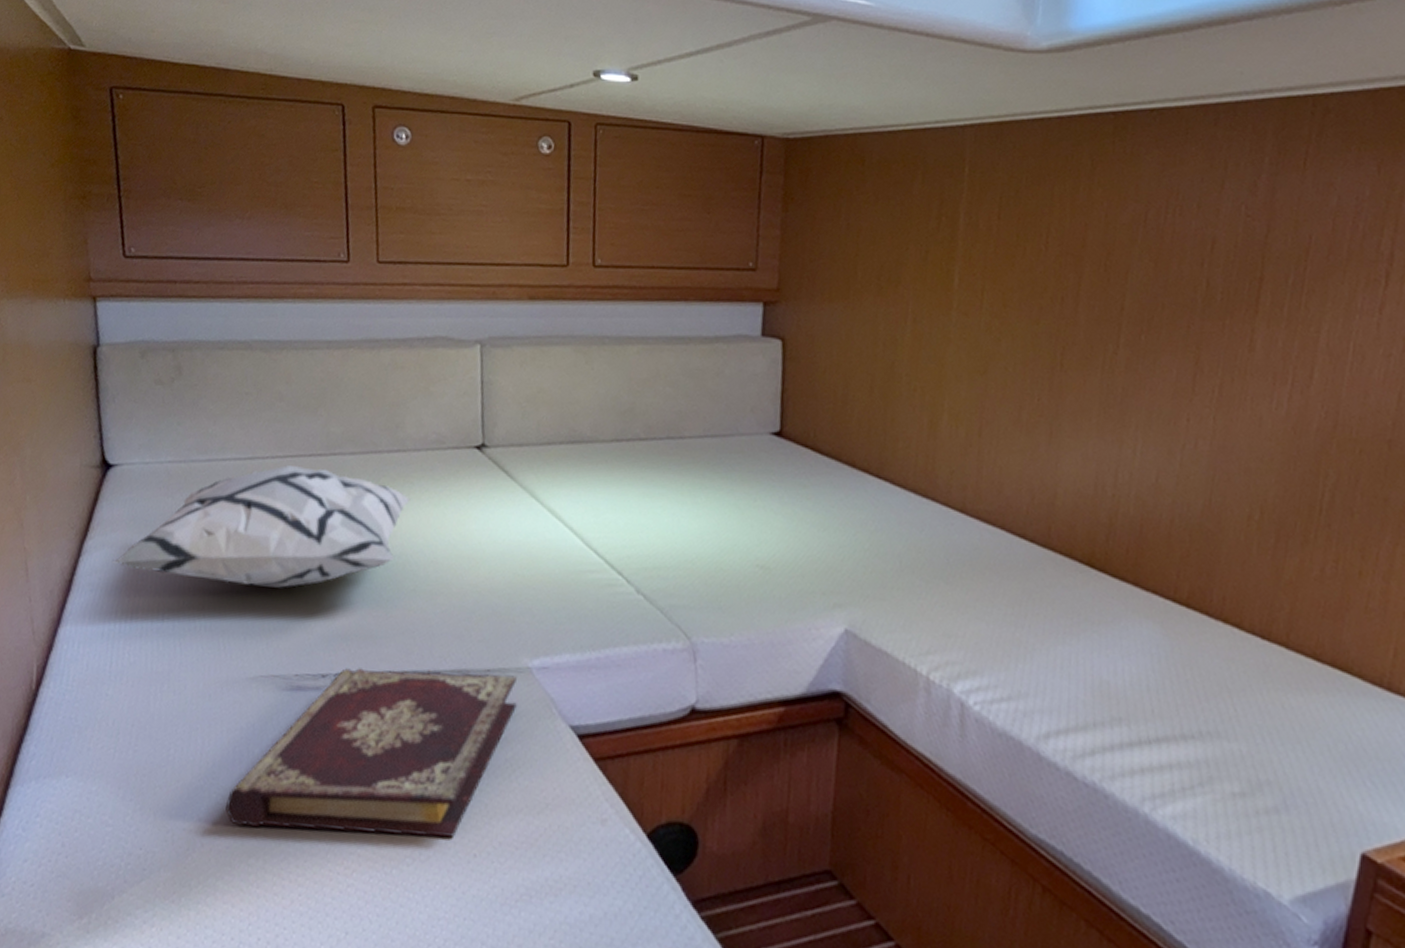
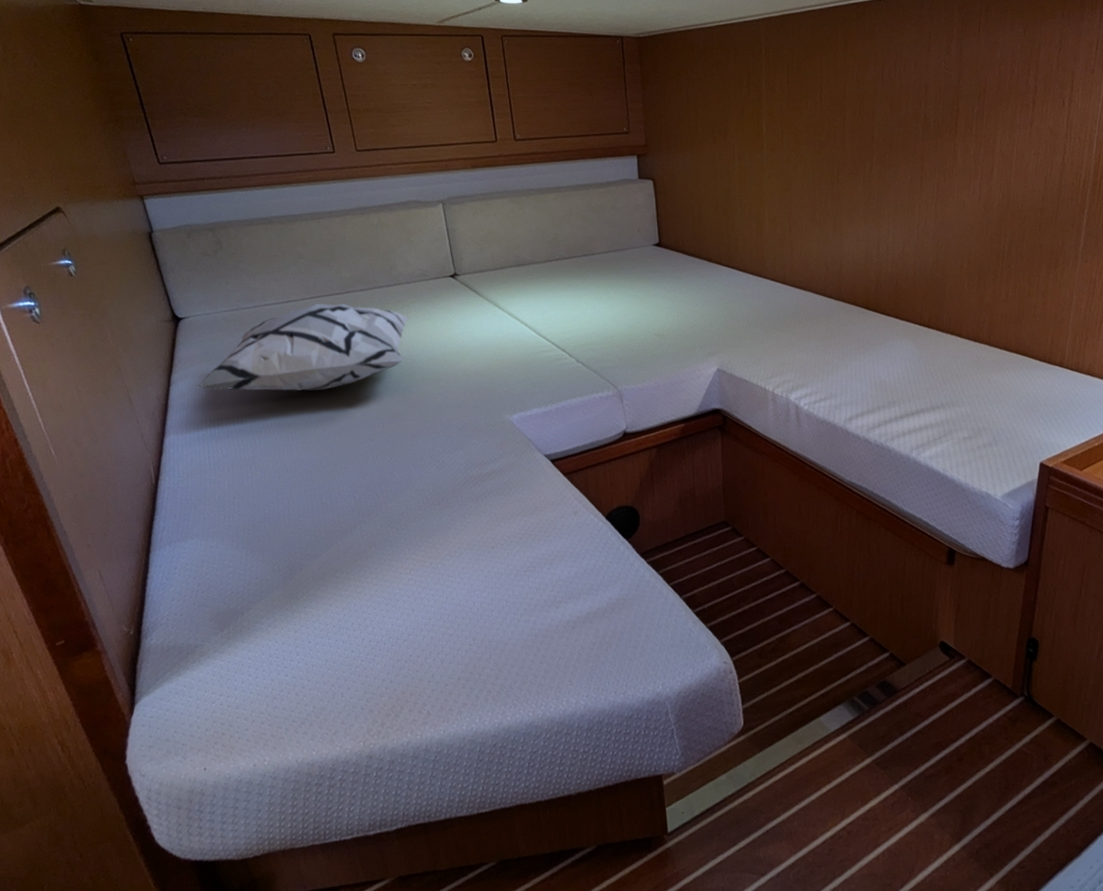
book: present [225,668,517,838] -> none [313,427,506,553]

